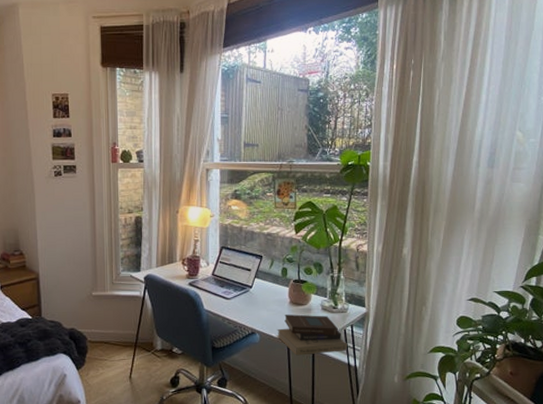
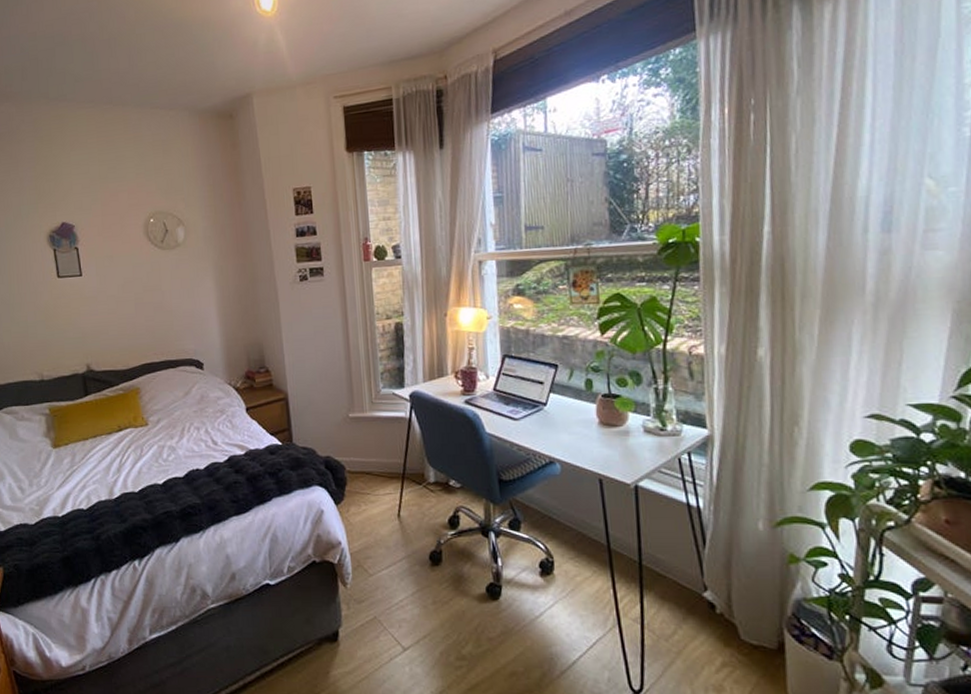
books: present [277,314,348,356] -> none [583,438,685,492]

